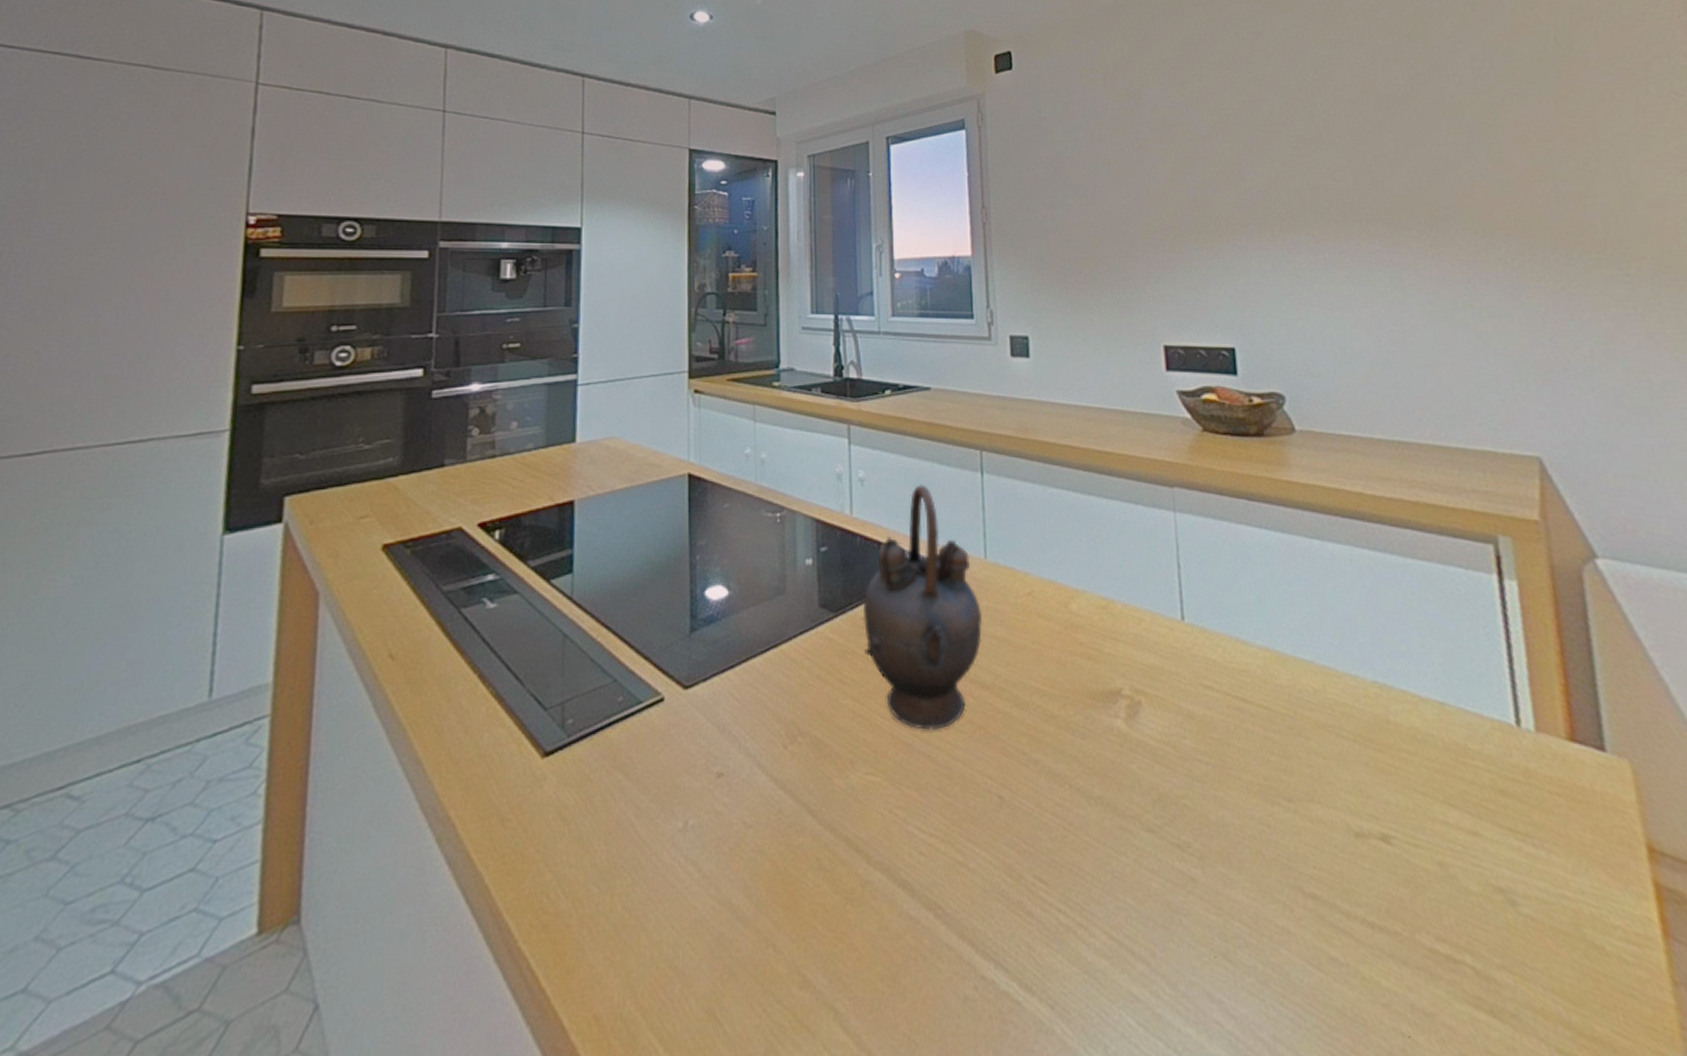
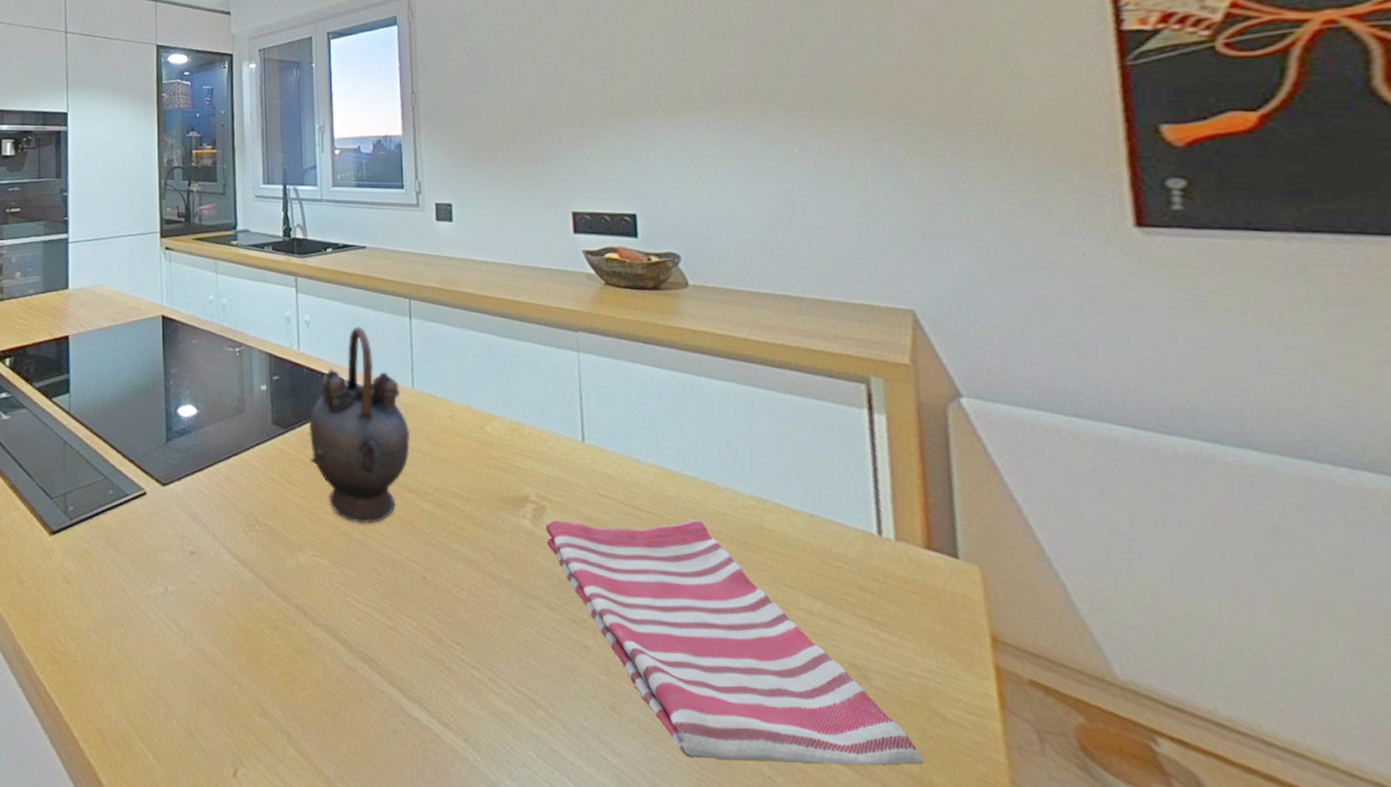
dish towel: none [1142,713,1583,1018] -> present [546,519,924,765]

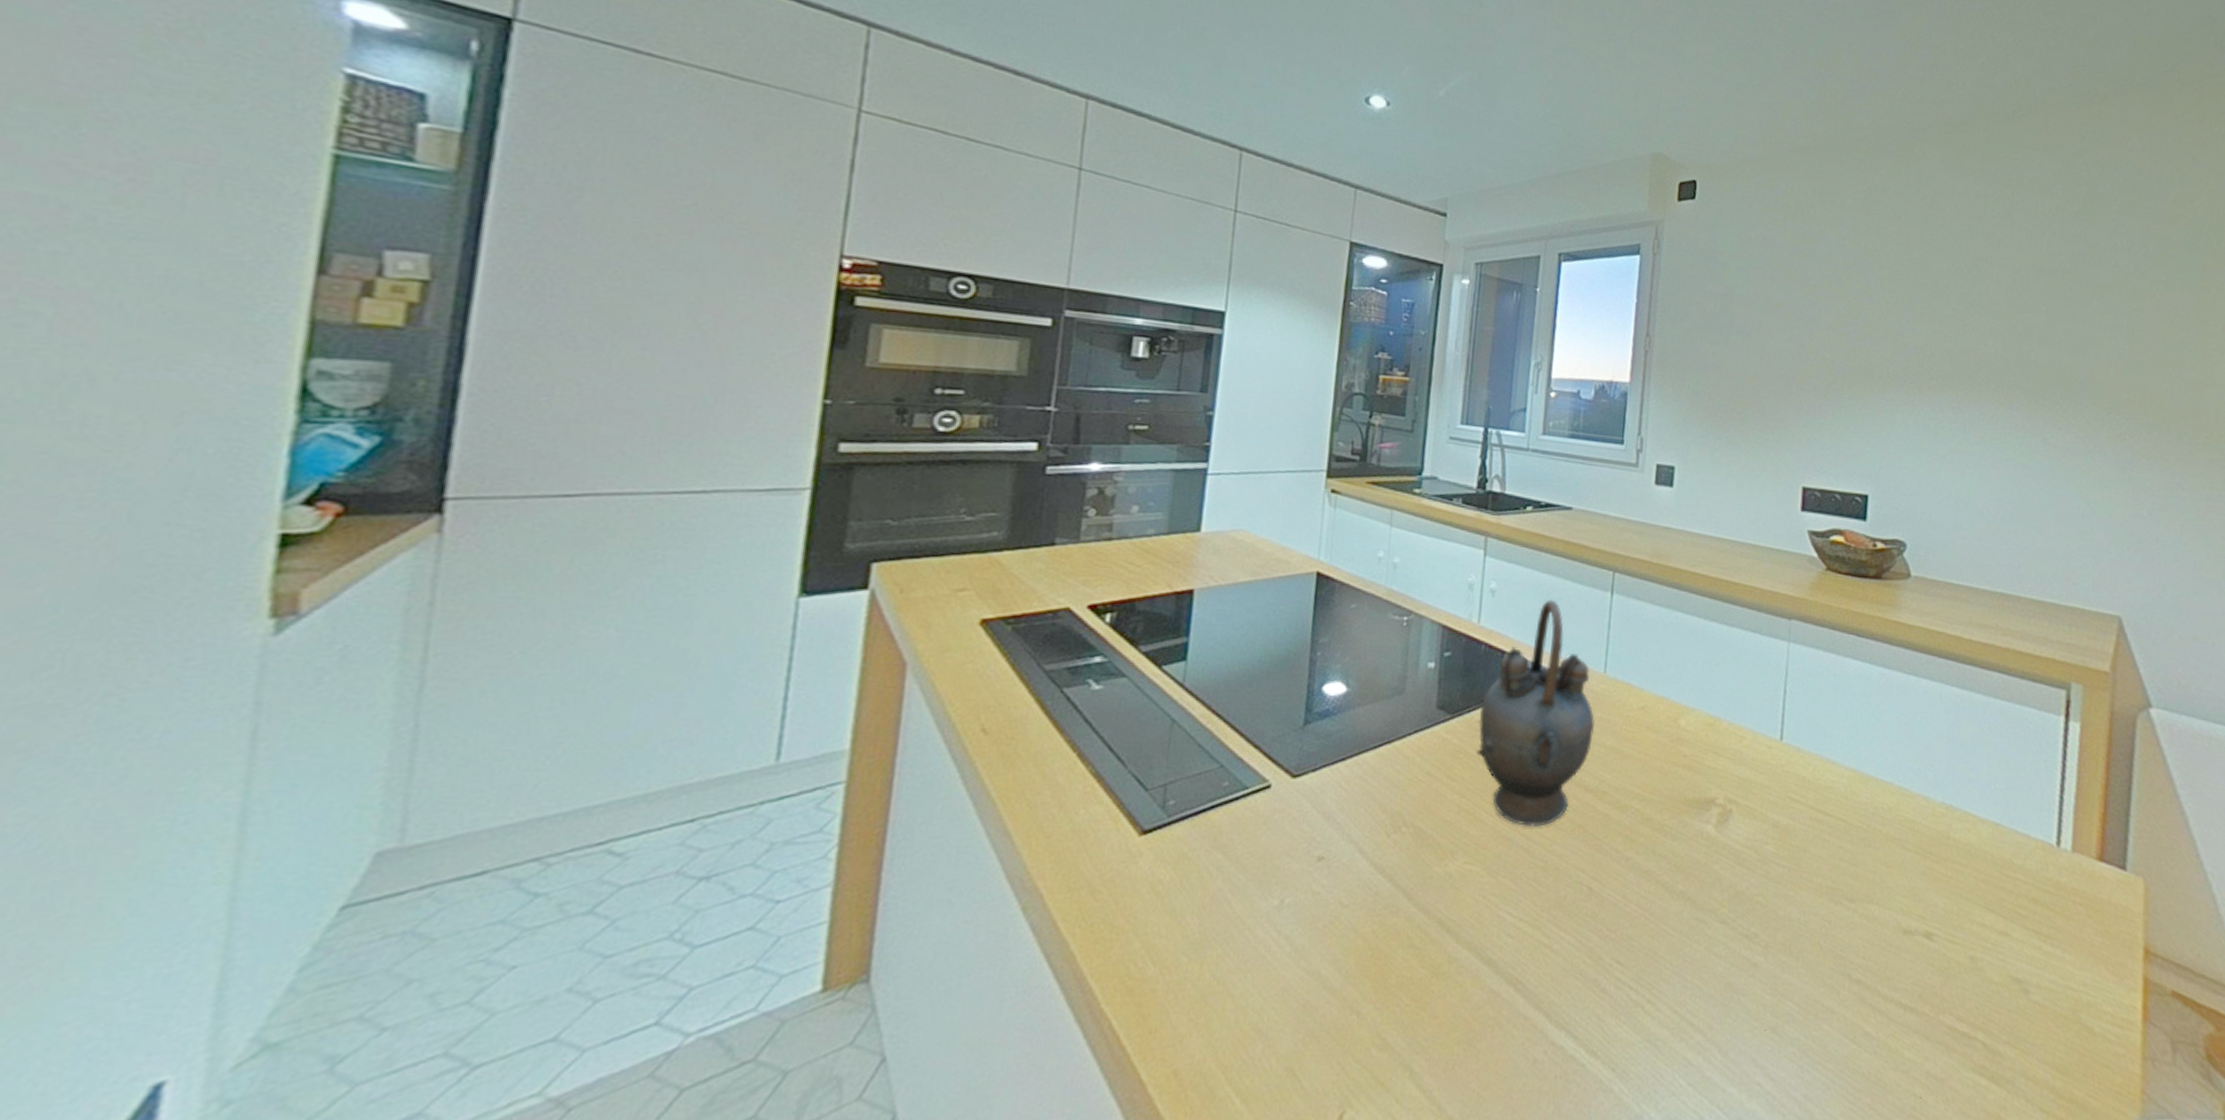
dish towel: present [546,519,924,765] -> none [1728,826,2067,1082]

